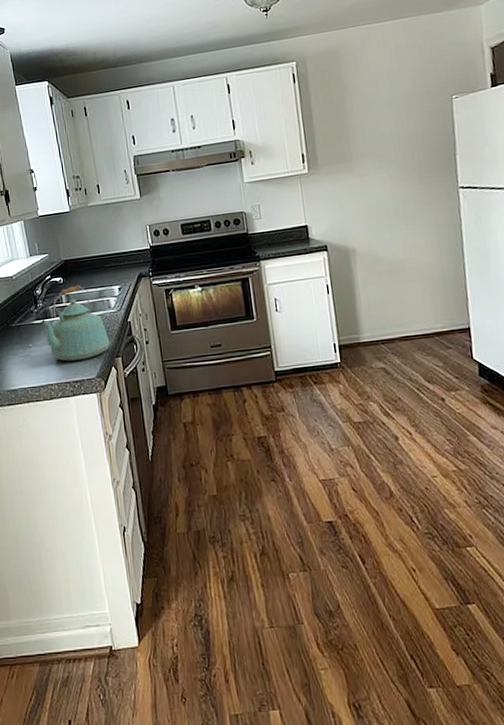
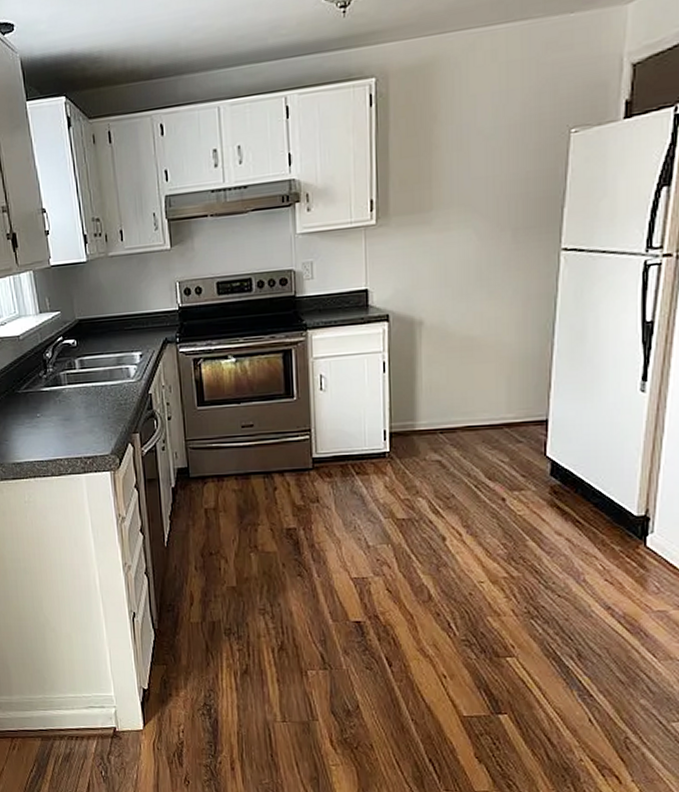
kettle: present [40,284,110,362] -> none [50,348,127,435]

